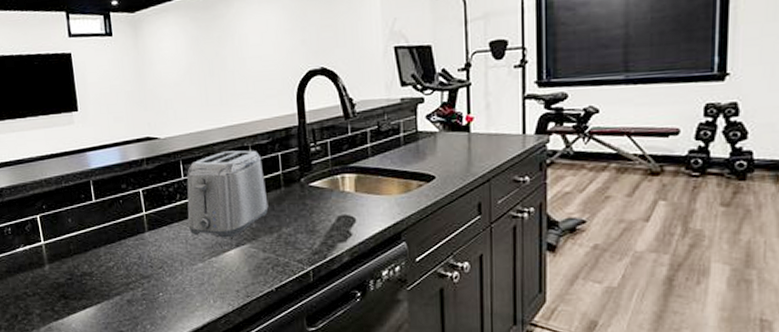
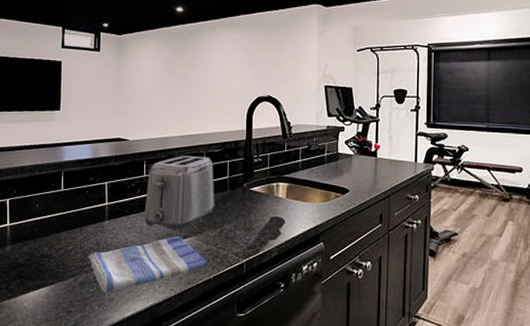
dish towel: none [132,244,267,310] -> present [88,236,208,292]

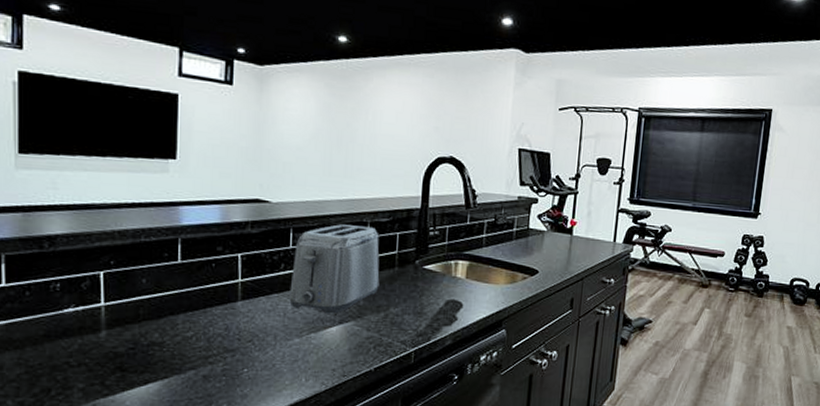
dish towel: present [88,236,208,292] -> none [214,321,368,387]

